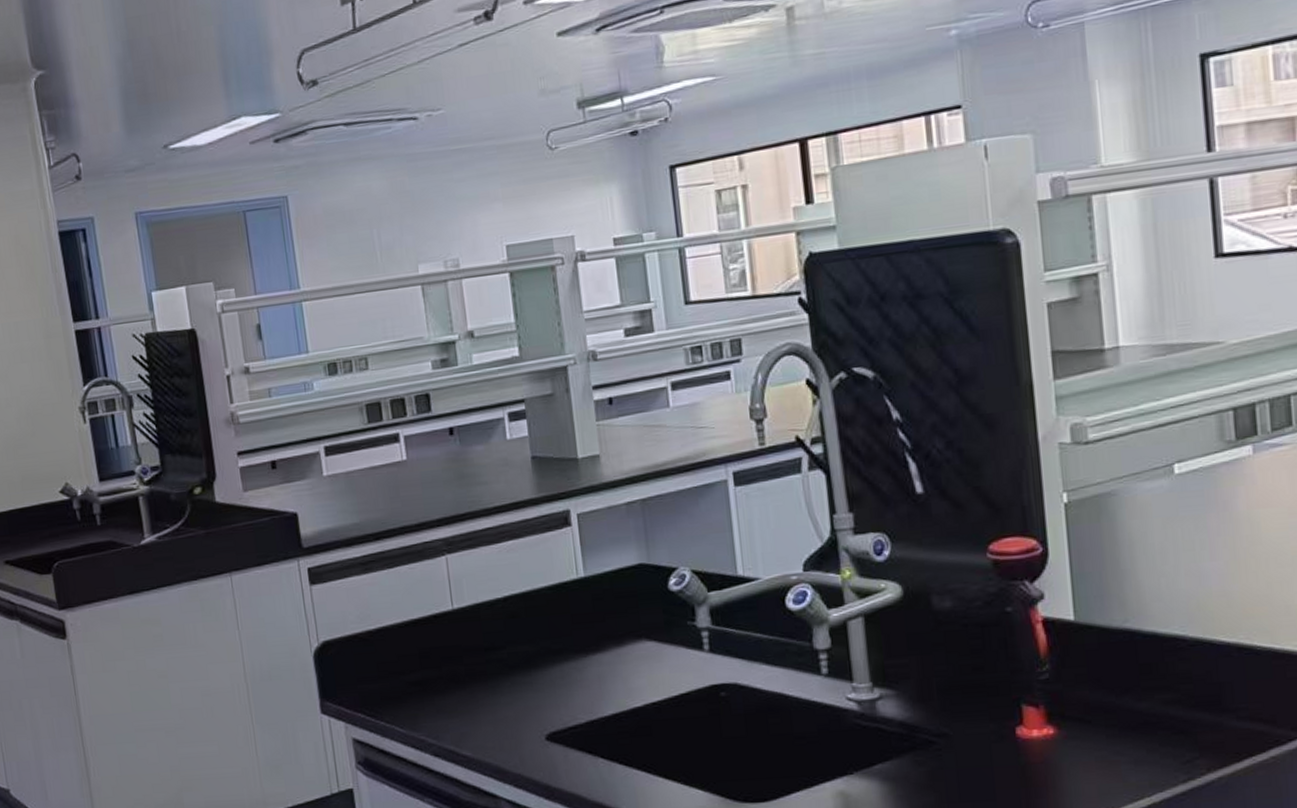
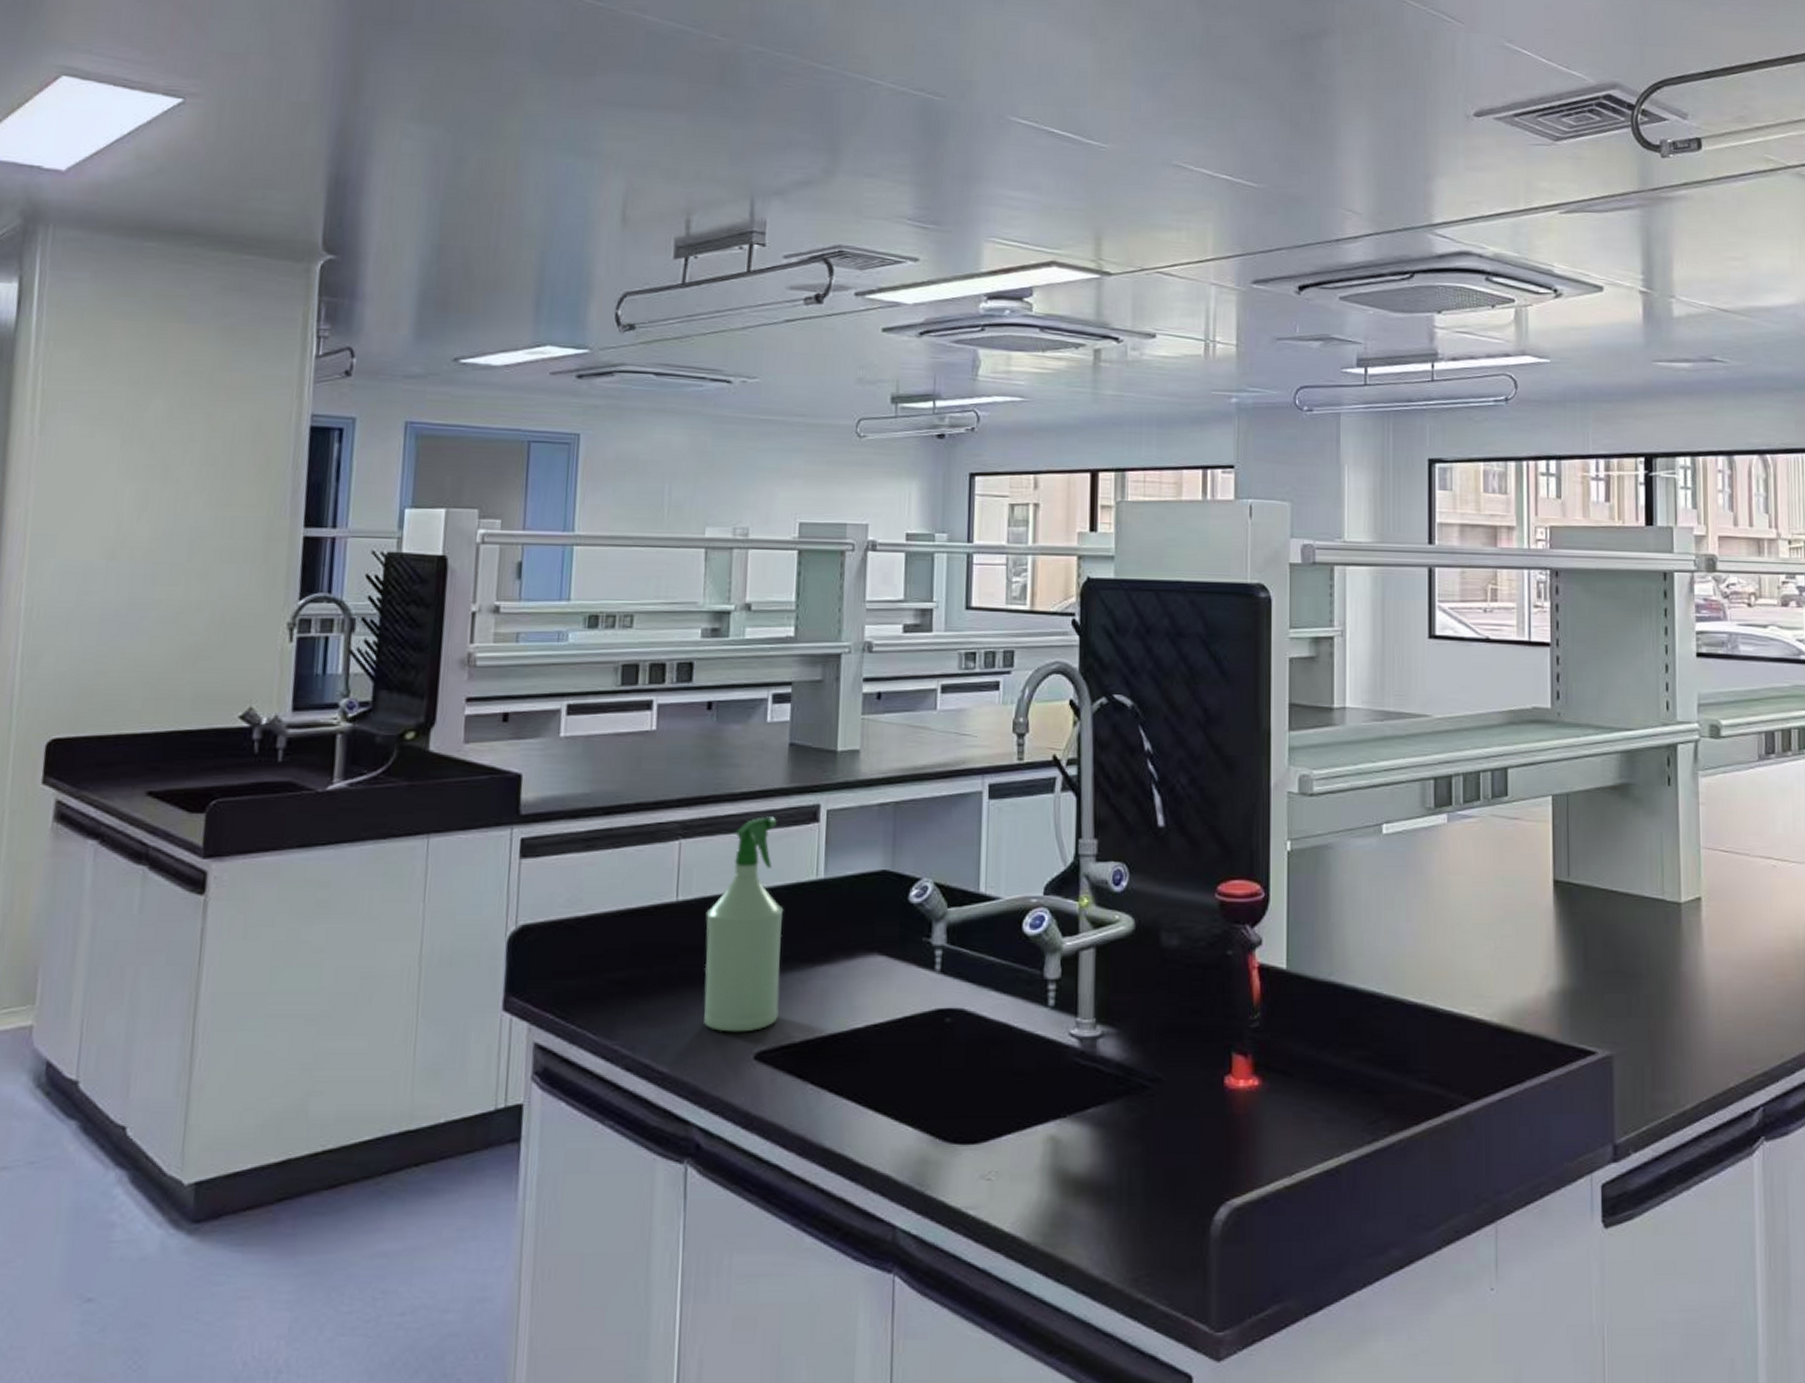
spray bottle: none [480,525,562,719] -> present [704,816,784,1032]

